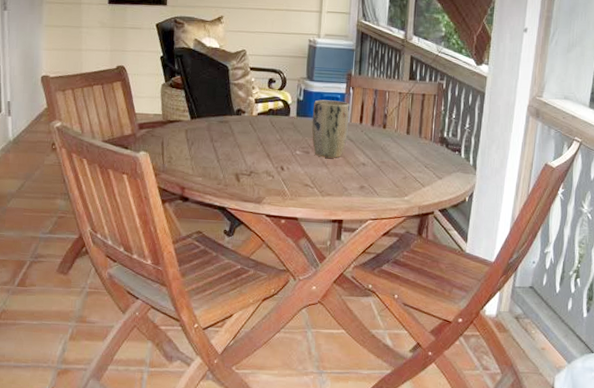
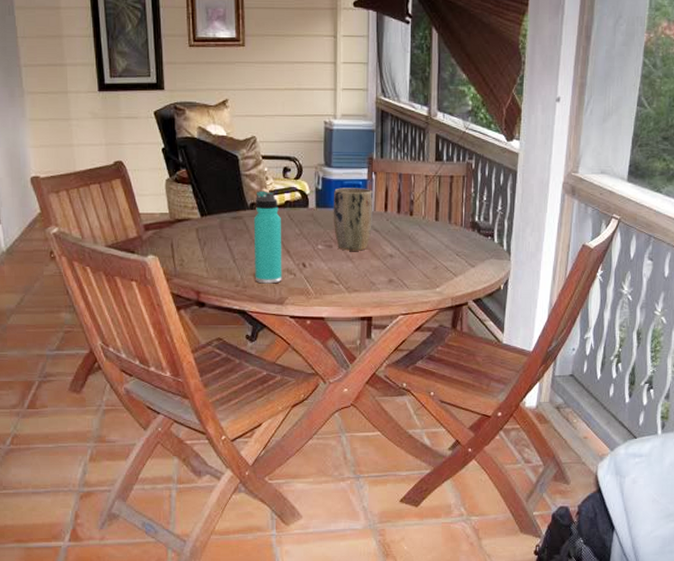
thermos bottle: none [236,98,264,184] -> present [253,190,282,284]

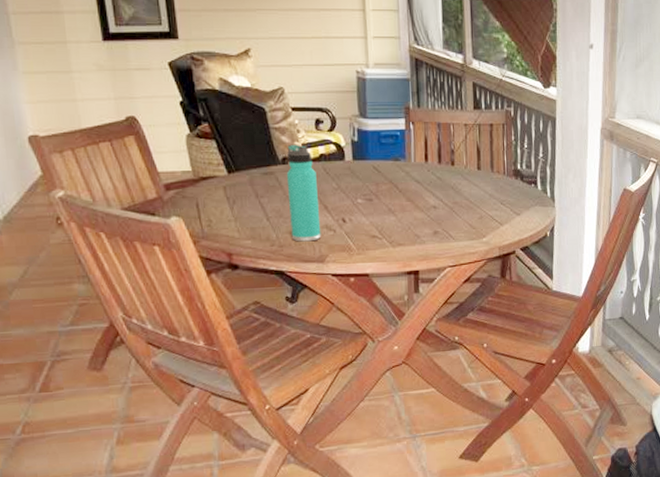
plant pot: present [333,188,374,251] -> none [370,138,414,204]

